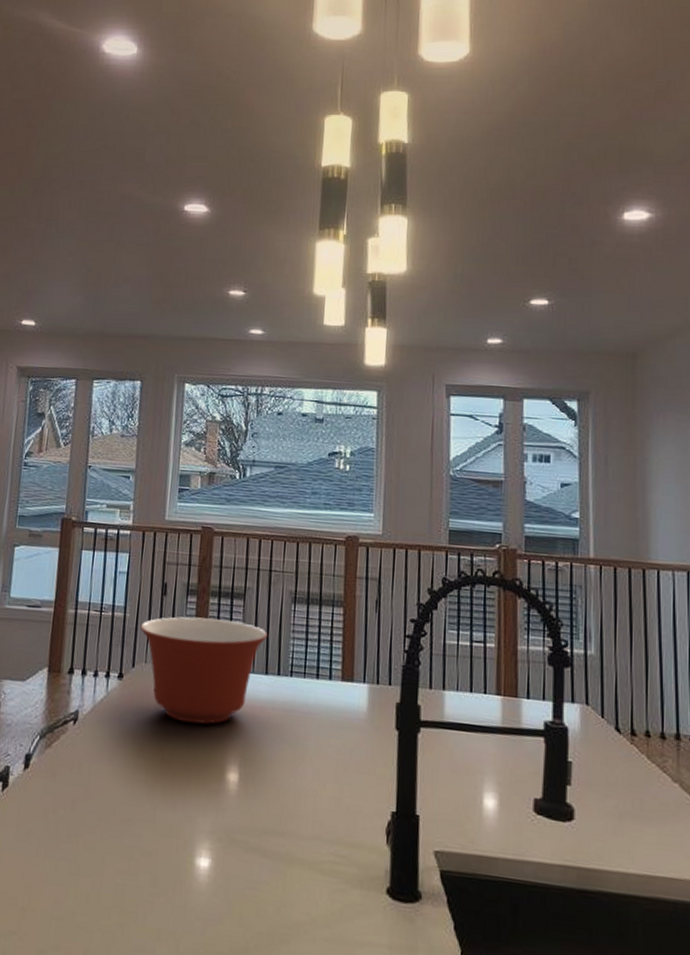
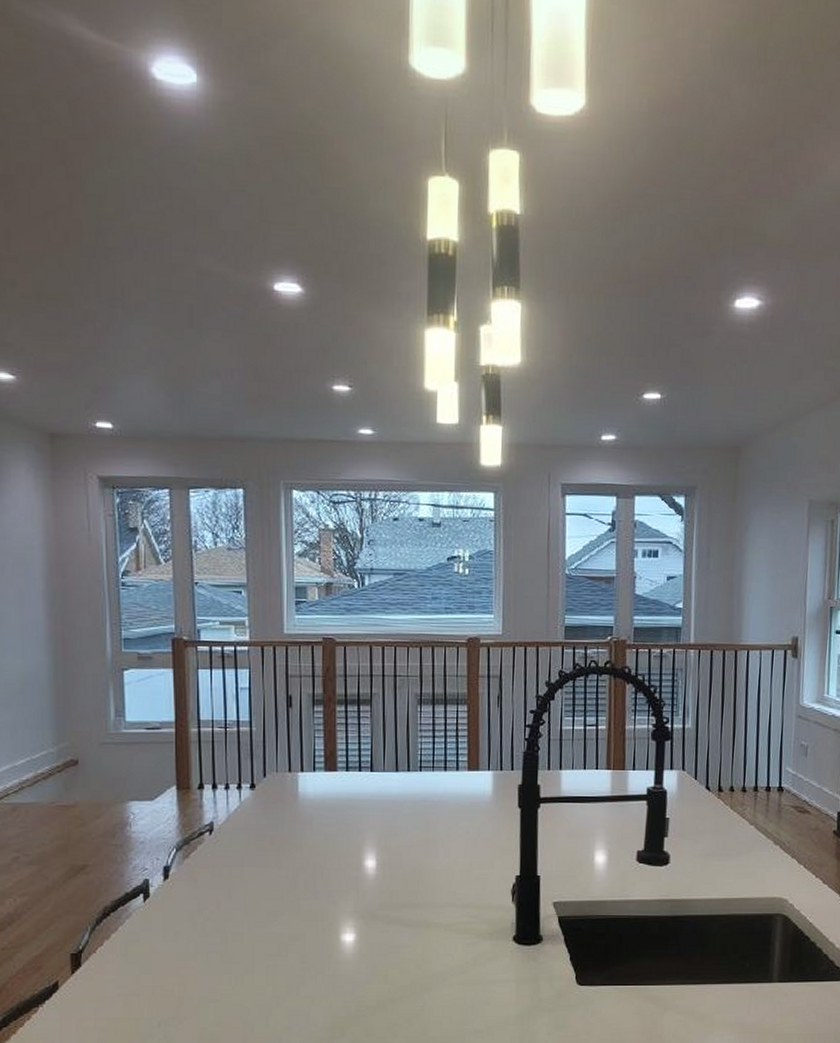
mixing bowl: present [140,617,269,724] -> none [268,725,397,822]

